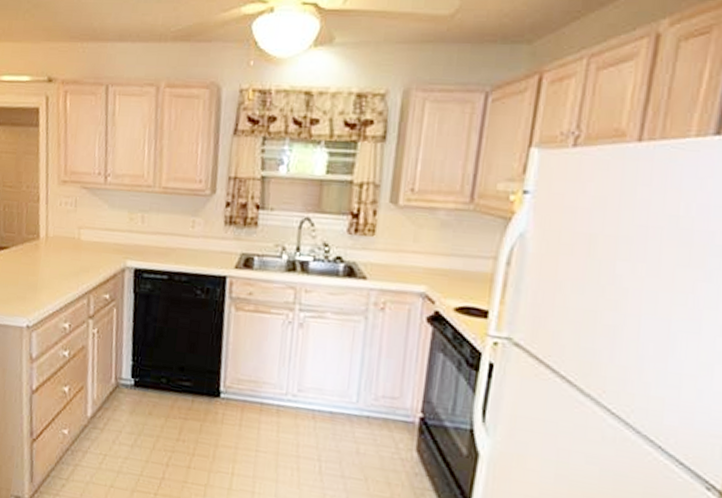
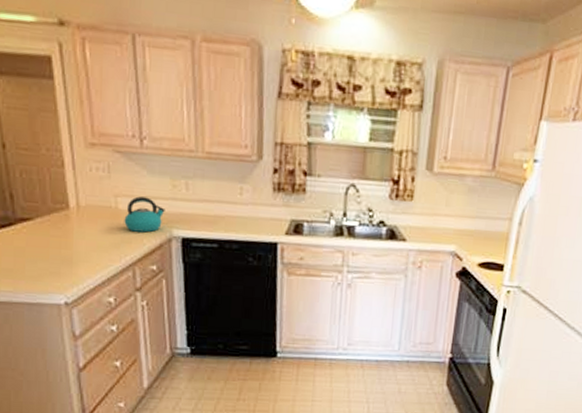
kettle: none [84,228,122,263] -> present [124,196,165,233]

